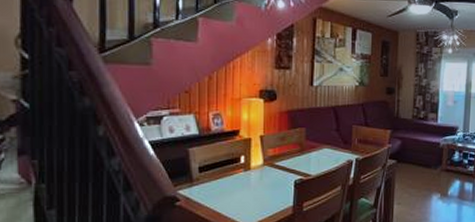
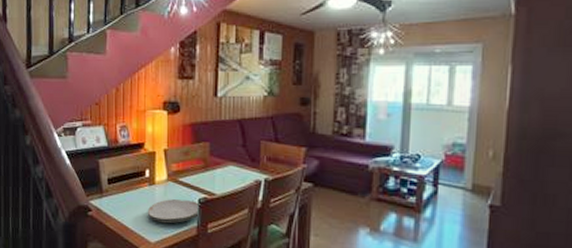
plate: none [242,182,296,205] -> present [147,199,200,223]

